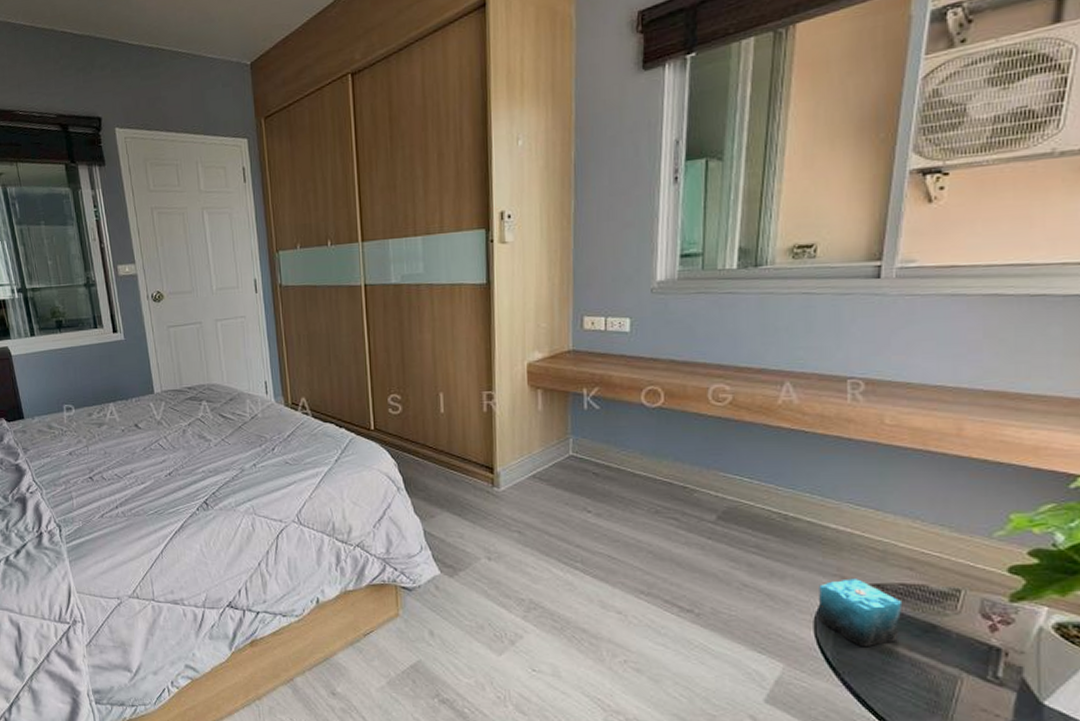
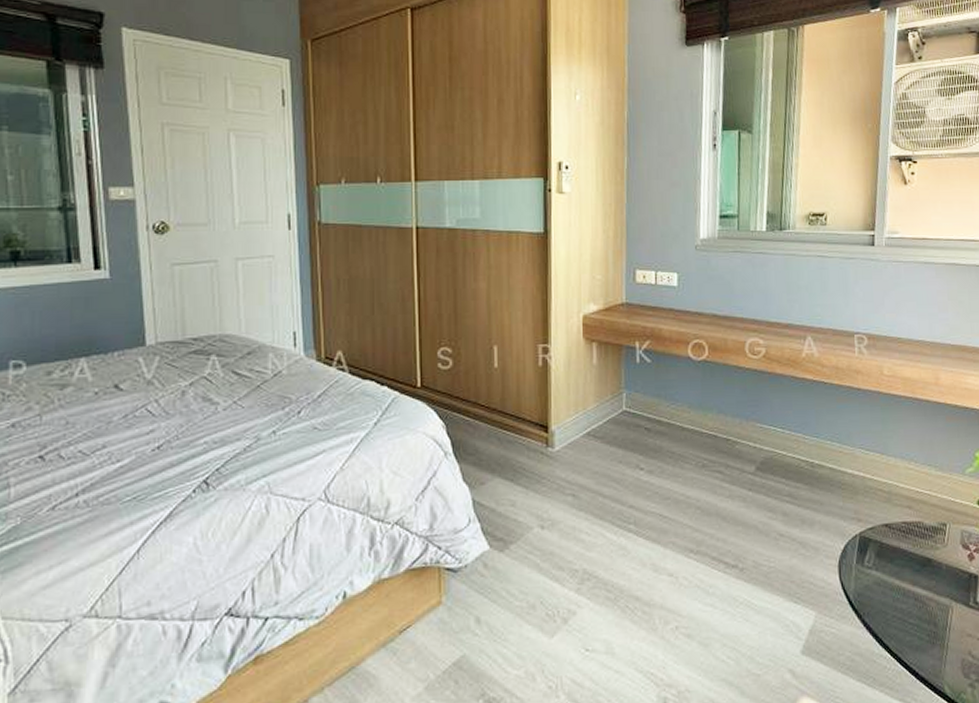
candle: present [818,578,903,648] -> none [841,520,906,587]

